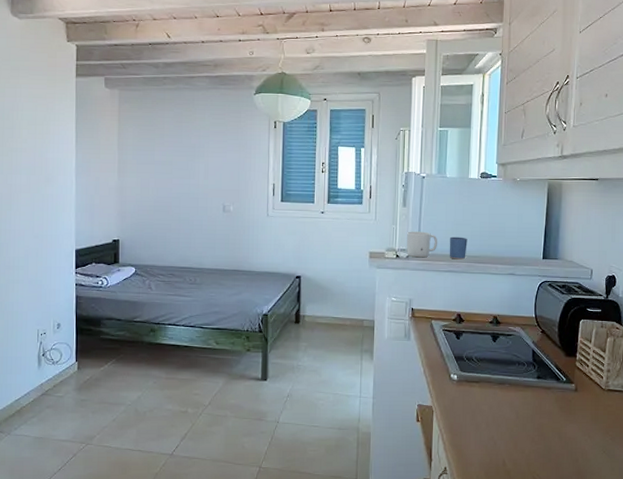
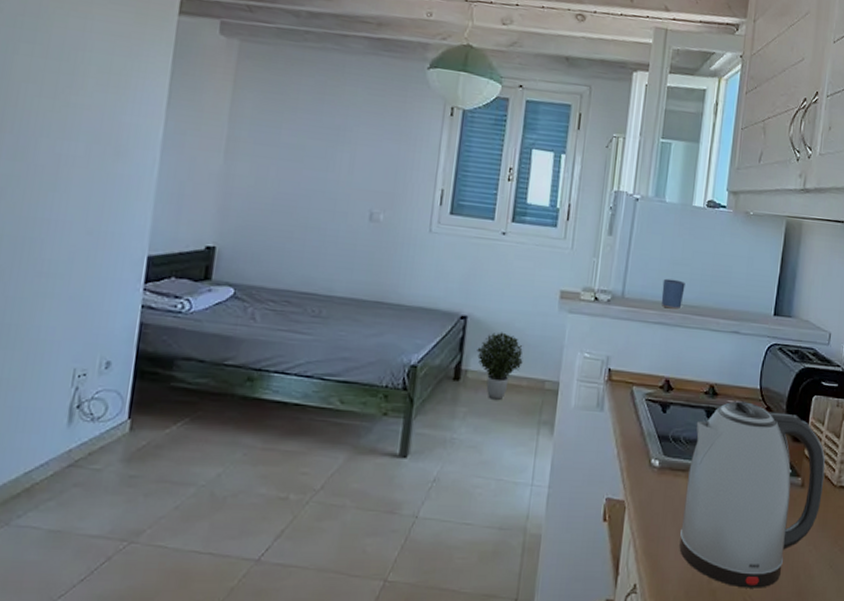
potted plant: none [310,286,345,336] -> present [477,332,523,400]
mug: present [407,231,437,258] -> none [608,267,648,304]
kettle: none [478,327,595,469] -> present [679,401,826,588]

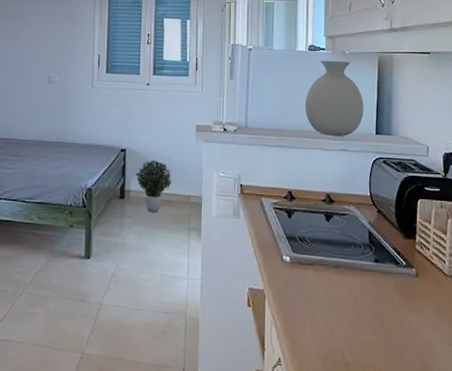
mug: present [661,278,685,310] -> none [278,110,297,134]
kettle: present [679,401,826,588] -> none [314,206,437,363]
vase: none [695,220,764,315] -> present [305,60,364,136]

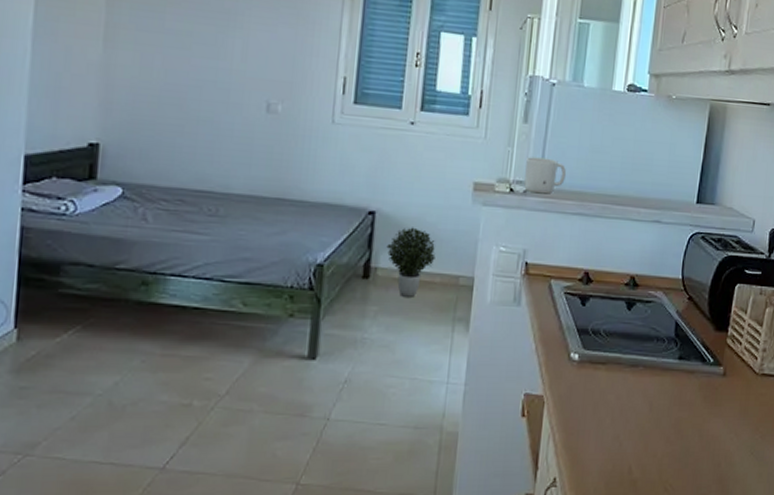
mug: none [234,104,266,132] -> present [524,157,566,194]
vase: present [305,60,364,136] -> none [615,104,687,204]

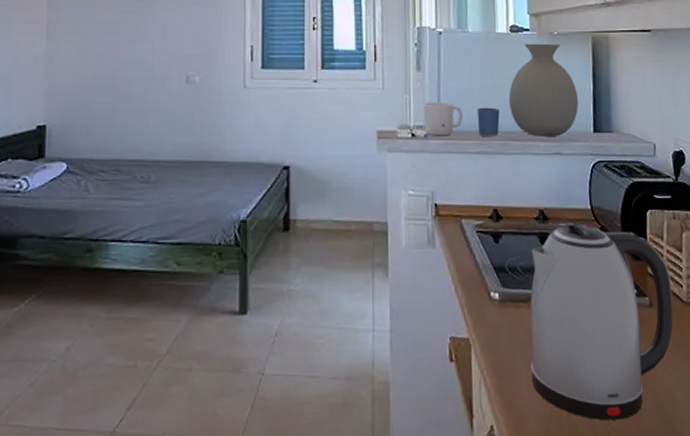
potted plant: present [386,227,436,297] -> none [303,178,349,247]
mug: none [579,167,605,199] -> present [477,107,500,137]
kettle: none [599,292,748,477] -> present [530,223,674,421]
vase: none [615,104,687,204] -> present [508,43,578,136]

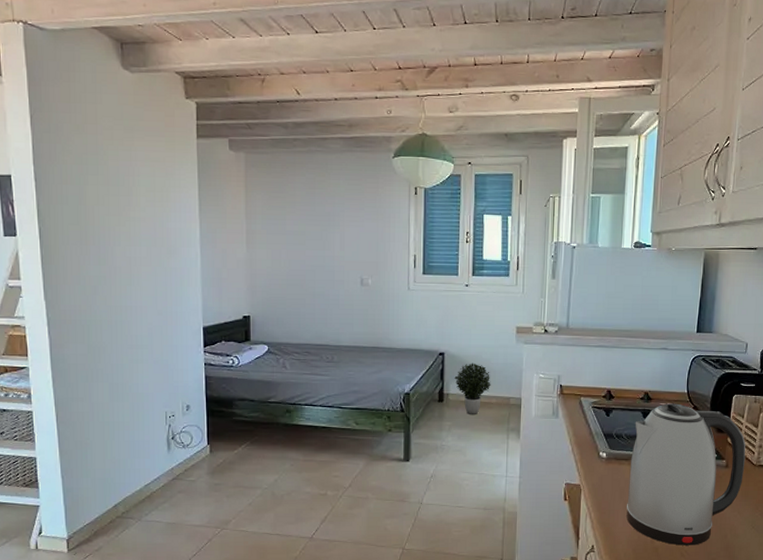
potted plant: none [303,178,349,247] -> present [454,363,491,414]
mug: present [424,102,462,136] -> none [555,305,588,332]
mug: present [477,107,500,137] -> none [600,310,619,334]
vase: present [508,43,578,136] -> none [627,257,687,335]

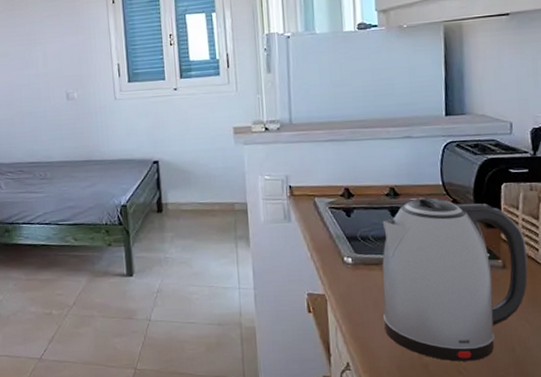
potted plant: present [454,363,491,414] -> none [171,169,212,224]

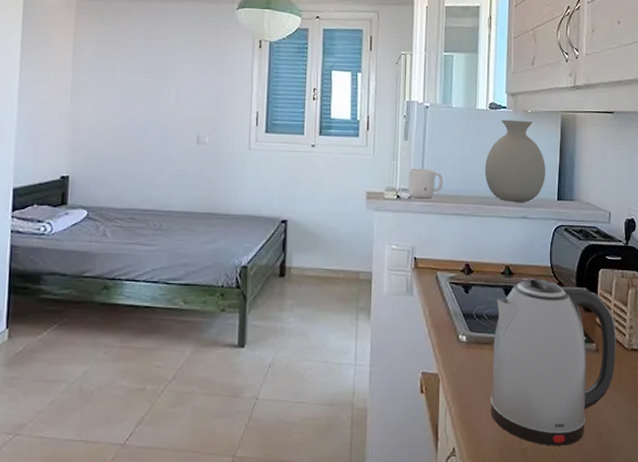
mug: none [275,98,313,129] -> present [409,168,443,199]
vase: none [357,36,429,123] -> present [484,119,545,202]

